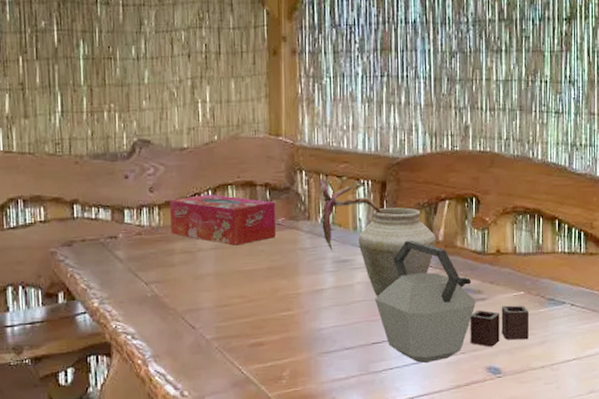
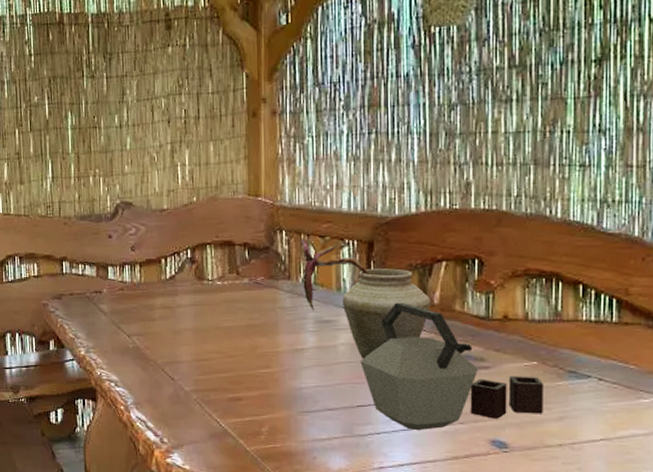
tissue box: present [170,194,276,246] -> none [150,253,254,303]

